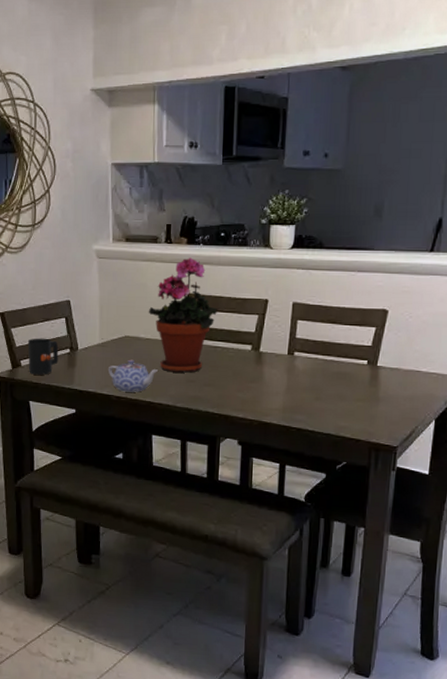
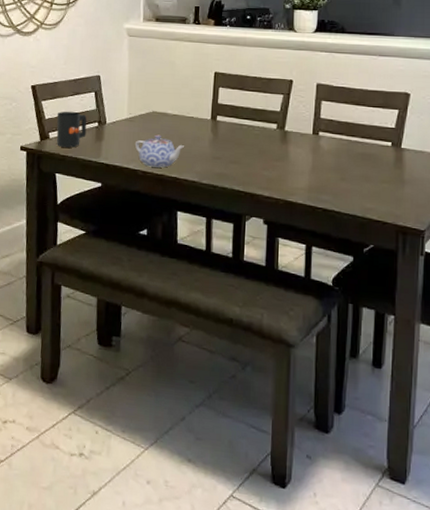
potted plant: present [148,257,217,373] -> none [175,38,243,150]

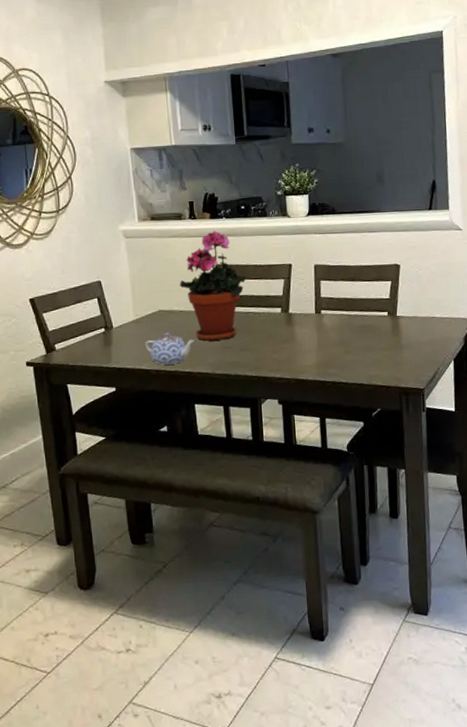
mug: present [56,111,87,148] -> none [60,319,94,358]
potted plant: none [175,38,243,150] -> present [179,231,245,341]

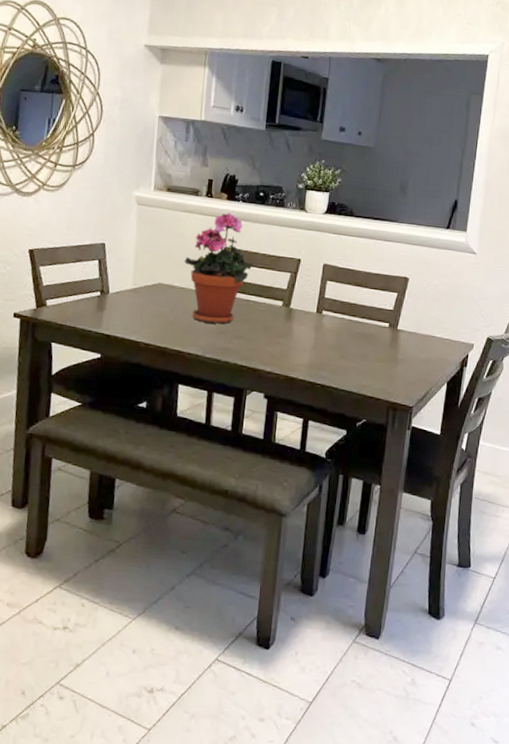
teapot: present [144,332,194,365] -> none [138,306,189,341]

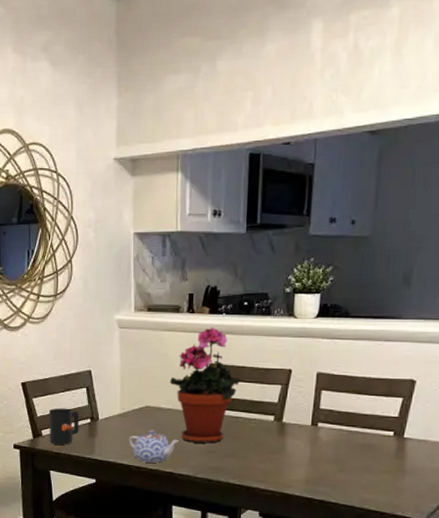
mug: none [54,278,89,317] -> present [48,408,80,445]
teapot: none [138,306,189,341] -> present [128,429,178,463]

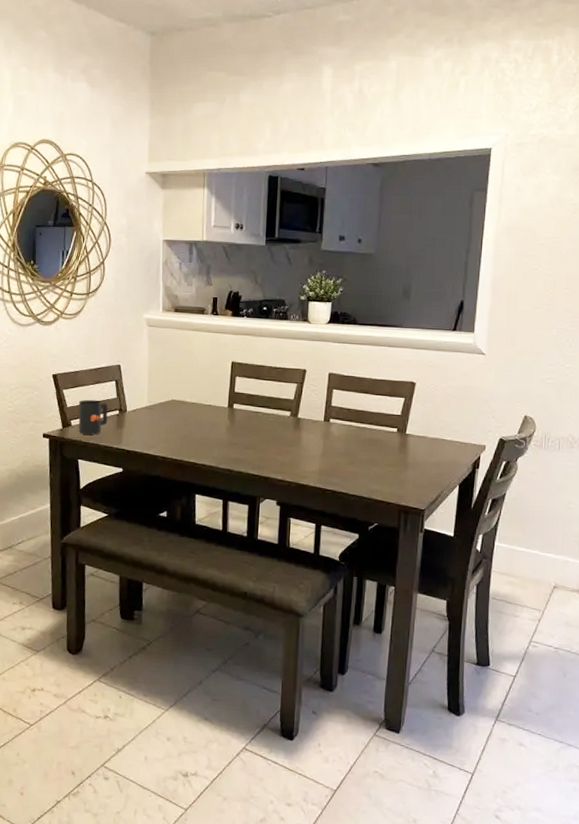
teapot: present [128,429,178,463] -> none [154,422,202,453]
potted plant: present [169,327,240,444] -> none [194,328,259,436]

